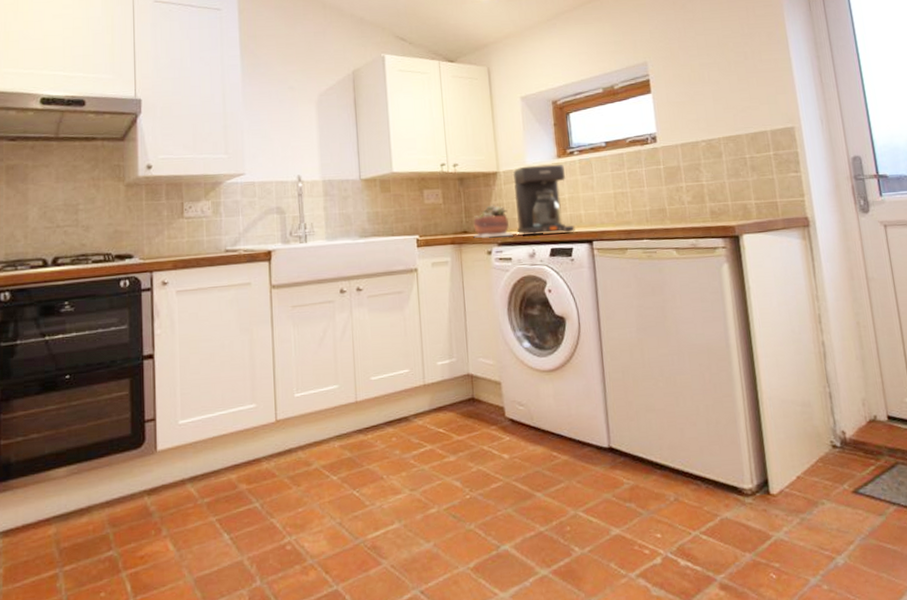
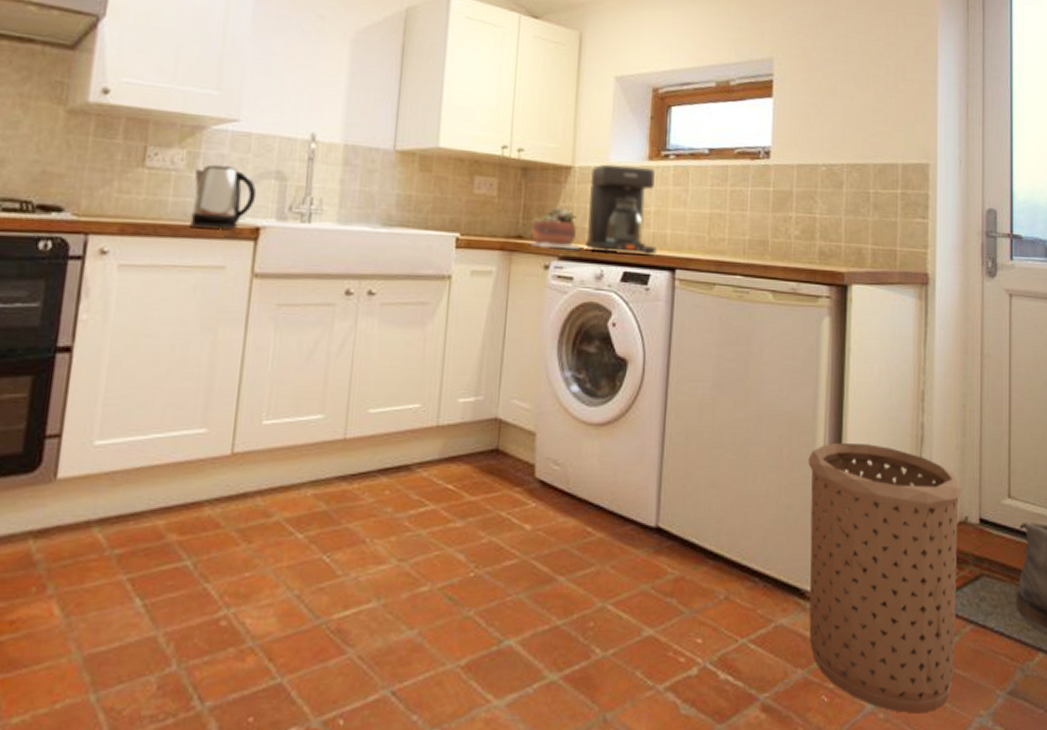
kettle: none [219,208,265,257] -> present [190,164,257,230]
laundry basket: none [727,363,886,584] -> present [808,442,963,714]

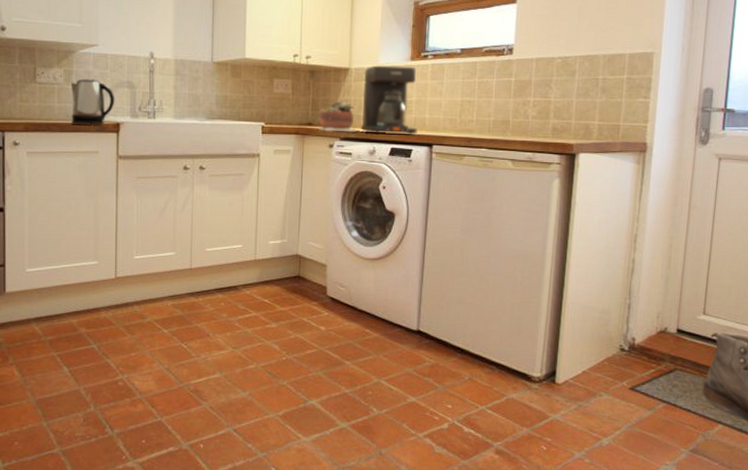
laundry basket: present [808,442,963,714] -> none [533,272,665,461]

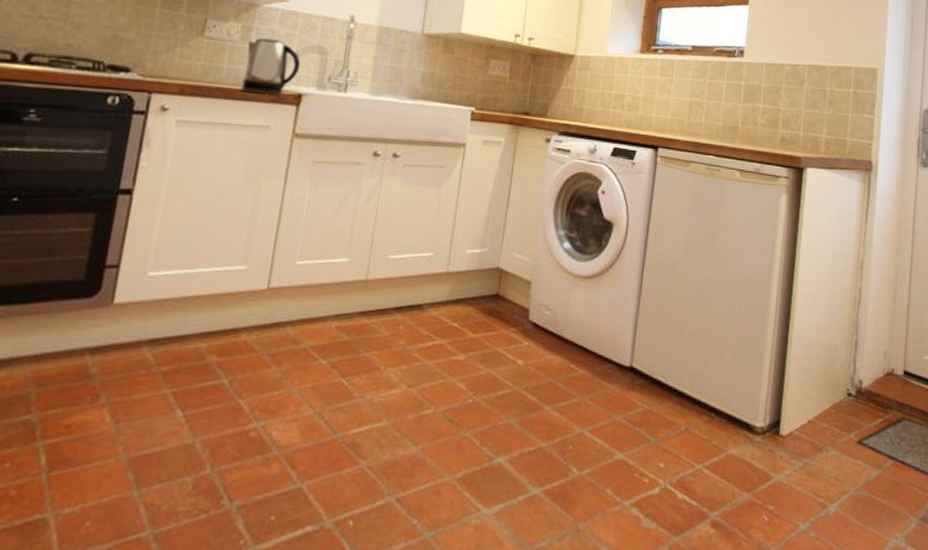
succulent plant: present [317,100,356,133] -> none [534,89,577,127]
coffee maker: present [361,65,418,135] -> none [582,54,645,135]

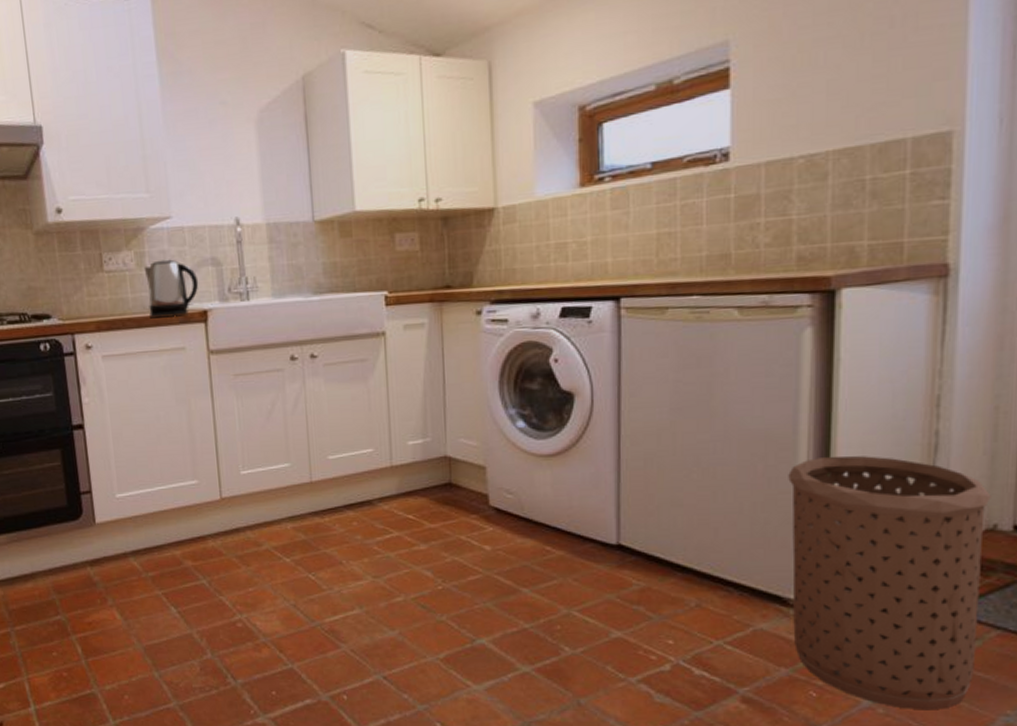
laundry basket: none [755,301,891,534] -> present [788,455,991,711]

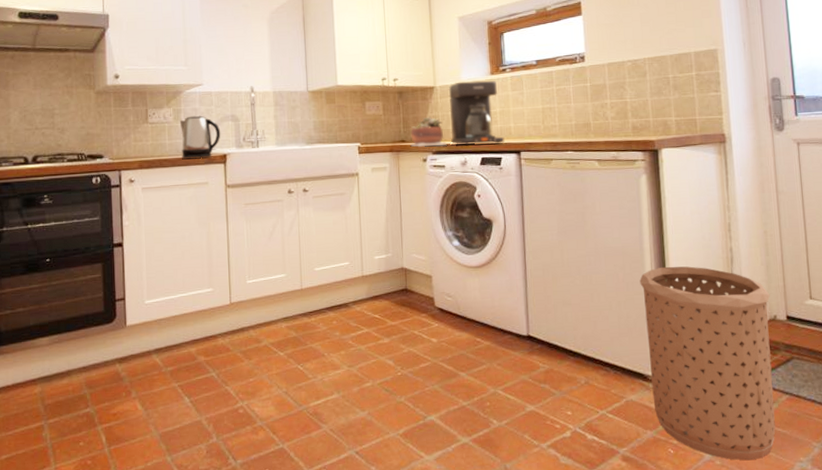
succulent plant: none [458,251,512,295] -> present [410,117,447,147]
coffee maker: none [515,195,597,291] -> present [448,80,505,145]

